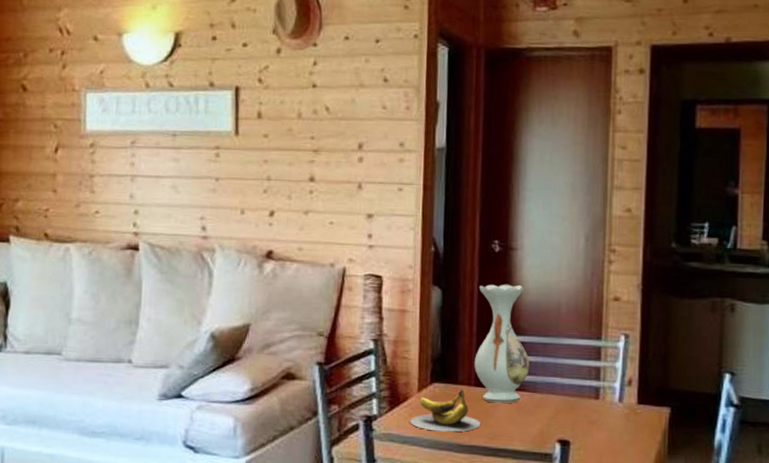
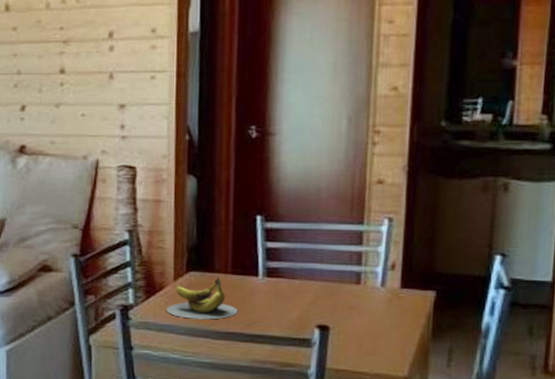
vase: present [474,284,530,404] -> none [231,170,289,291]

